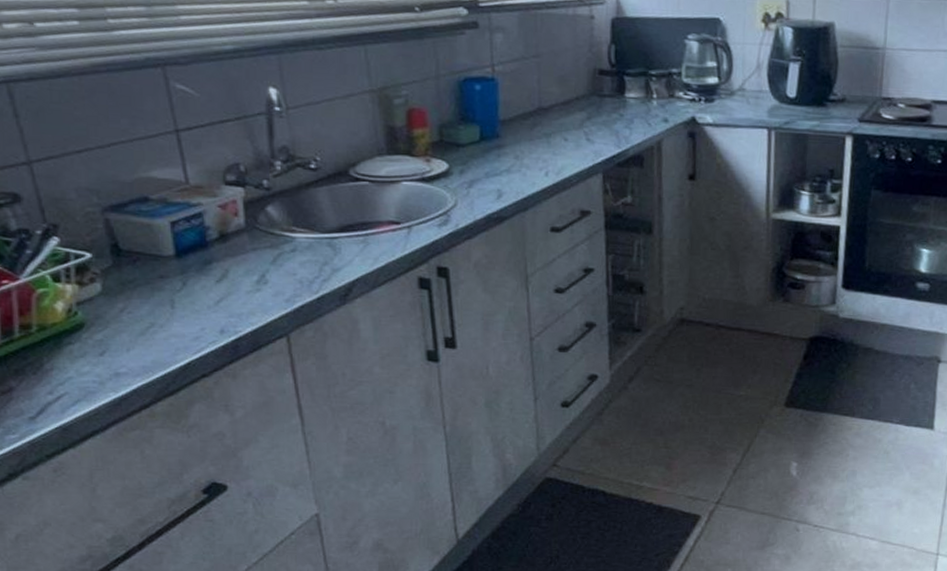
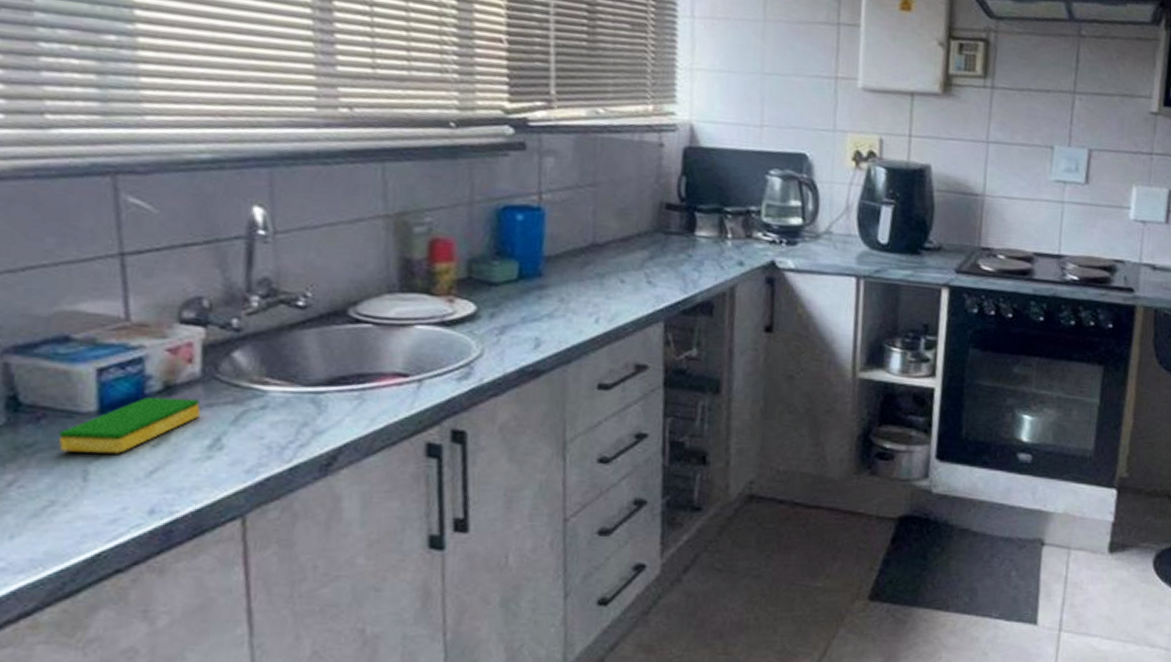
dish sponge: none [150,244,248,287] -> present [58,398,200,454]

